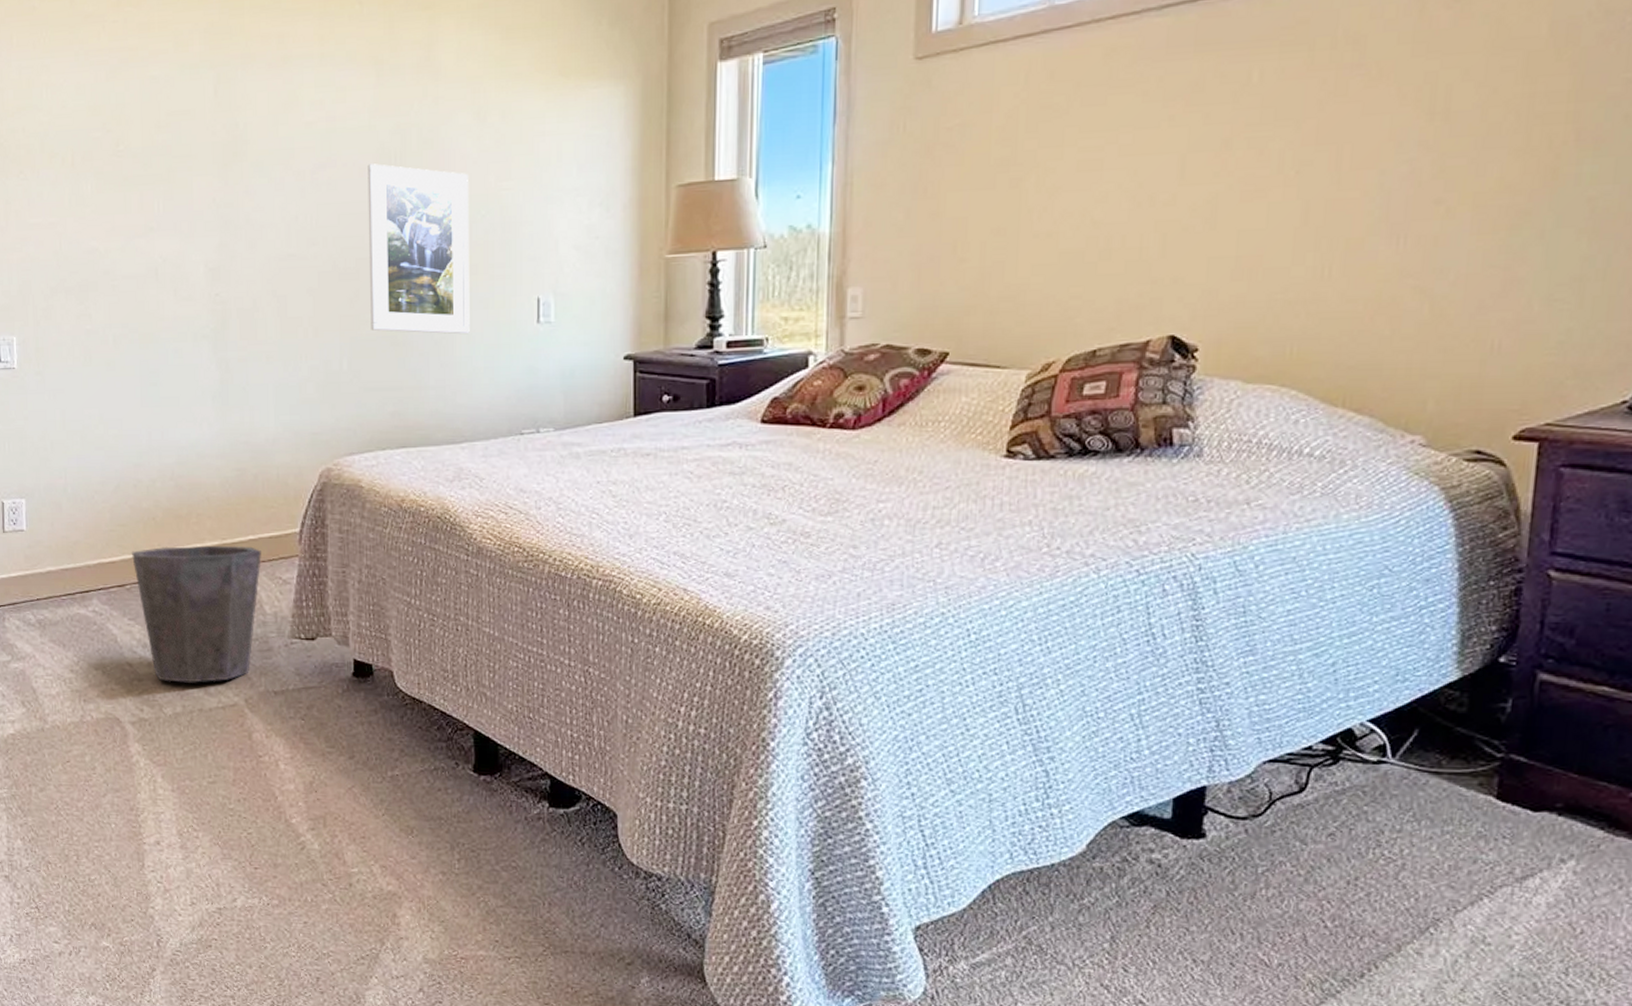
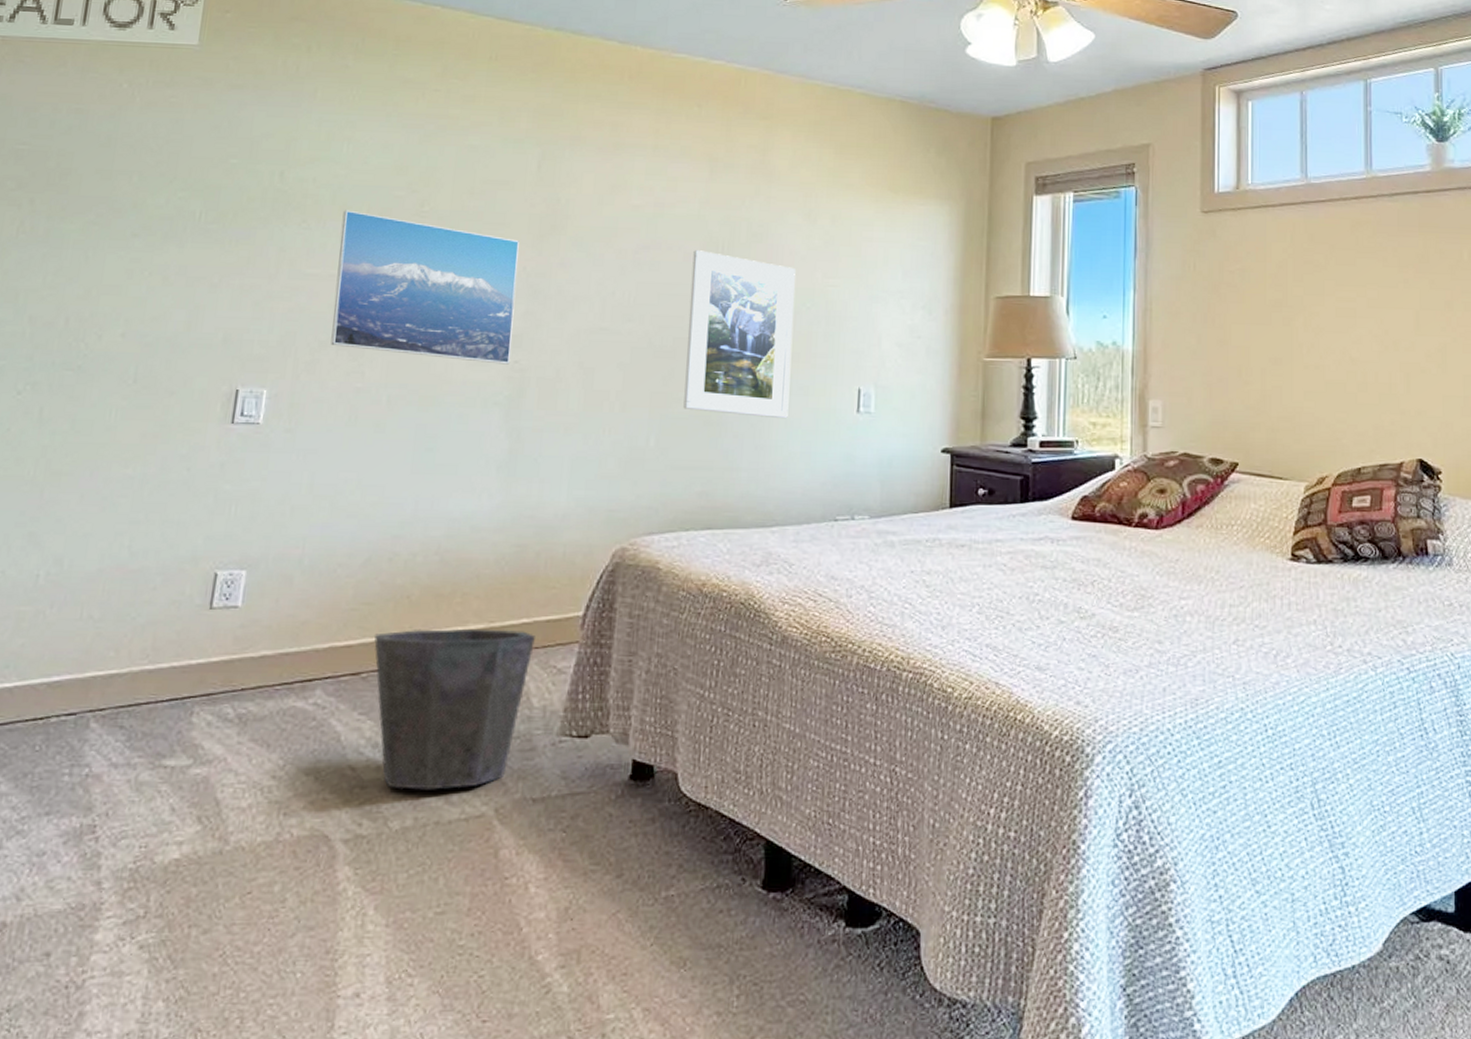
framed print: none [52,156,212,298] -> present [331,210,519,365]

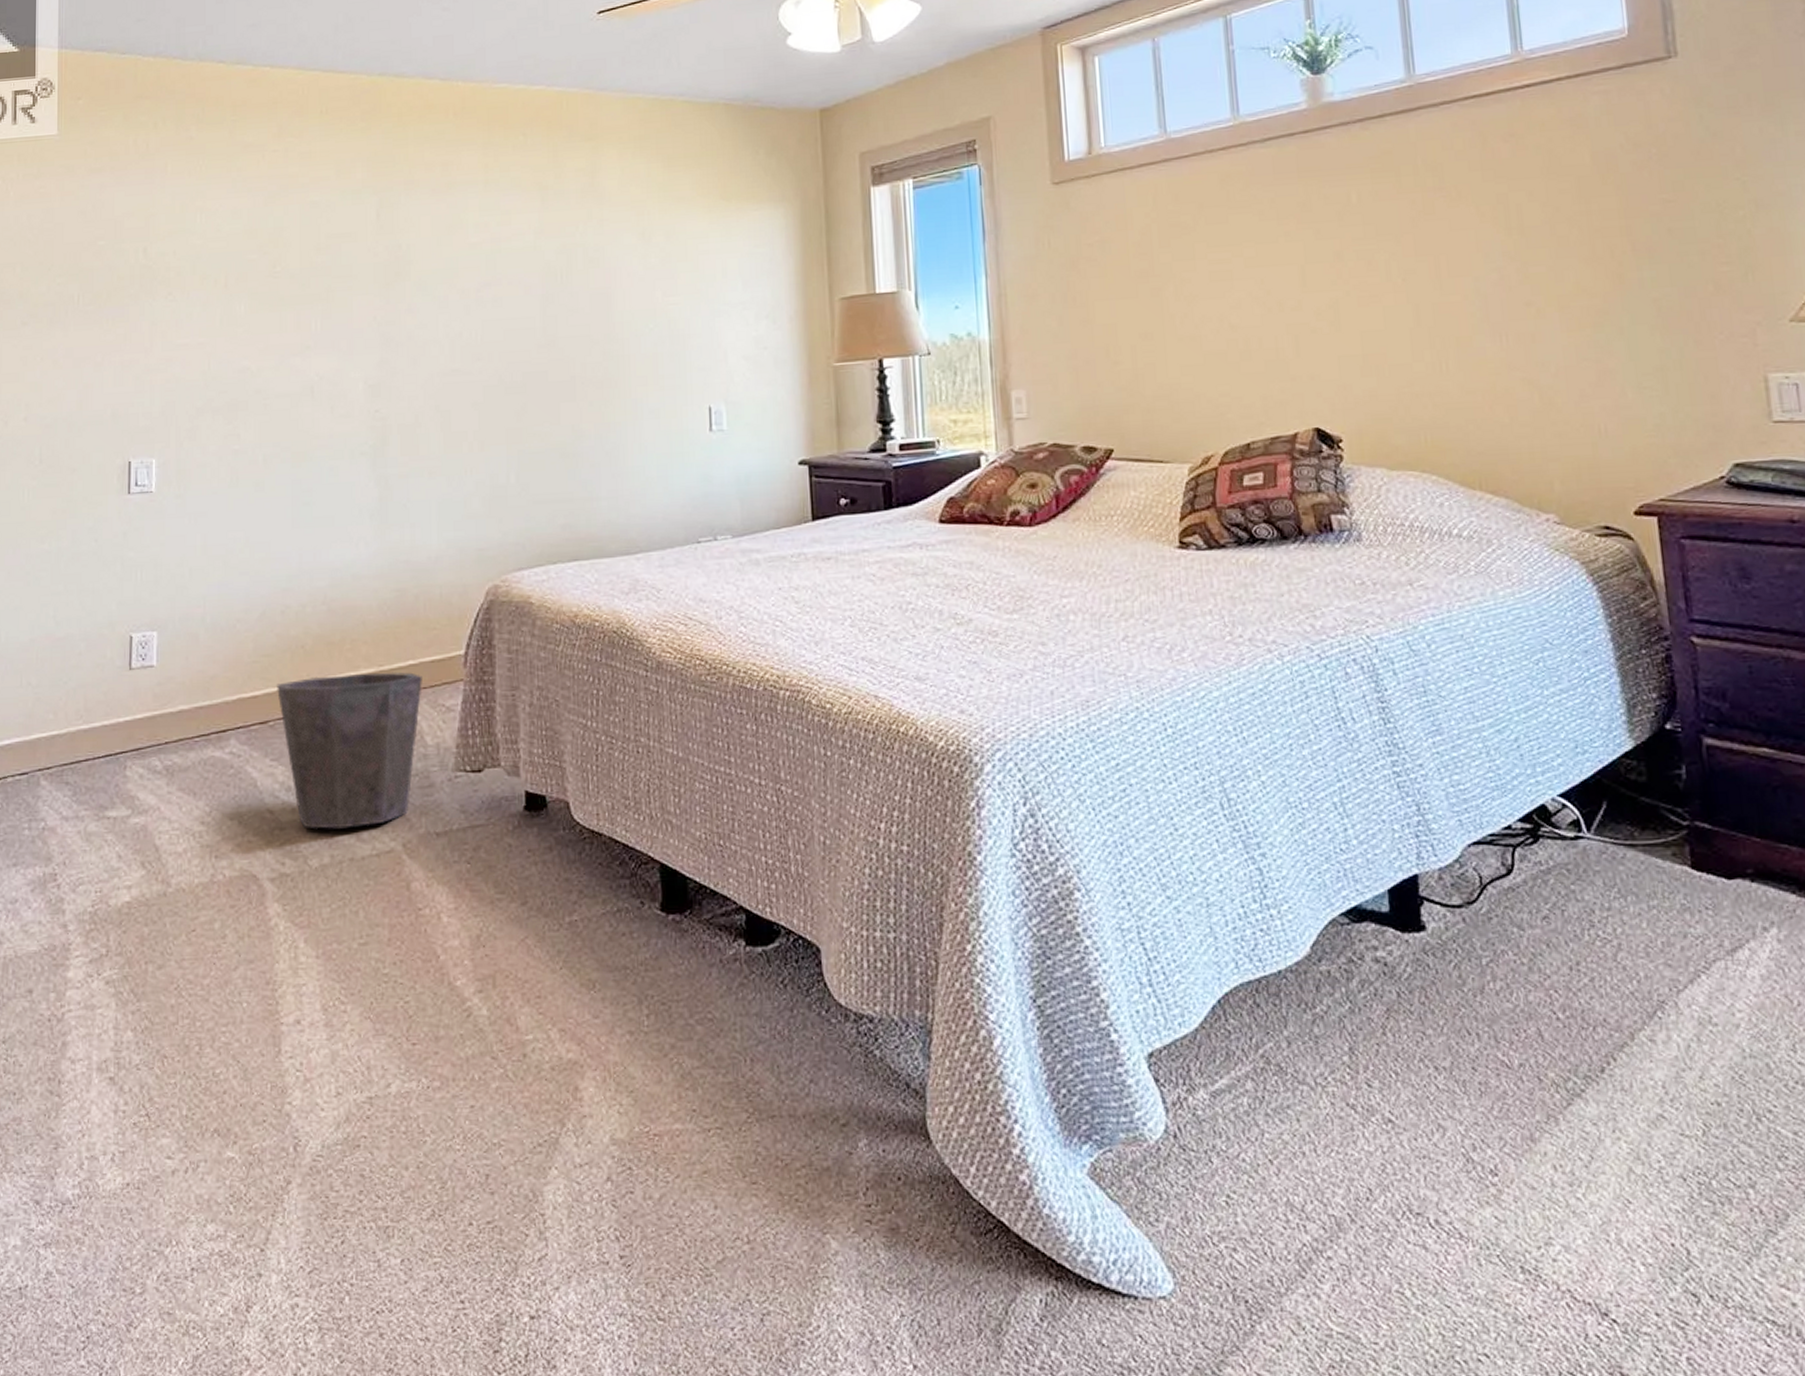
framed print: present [331,210,519,365] -> none [204,278,372,415]
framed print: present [683,250,796,419] -> none [533,281,642,445]

